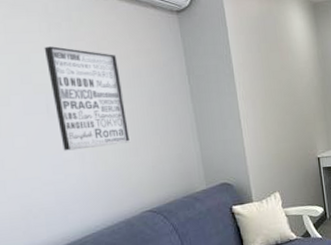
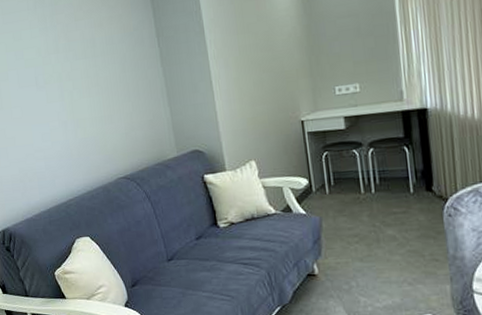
wall art: present [44,46,131,151] -> none [31,22,106,120]

